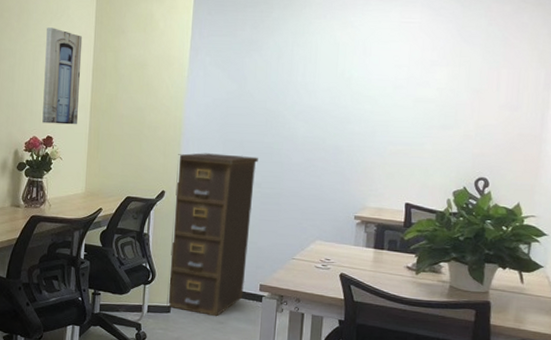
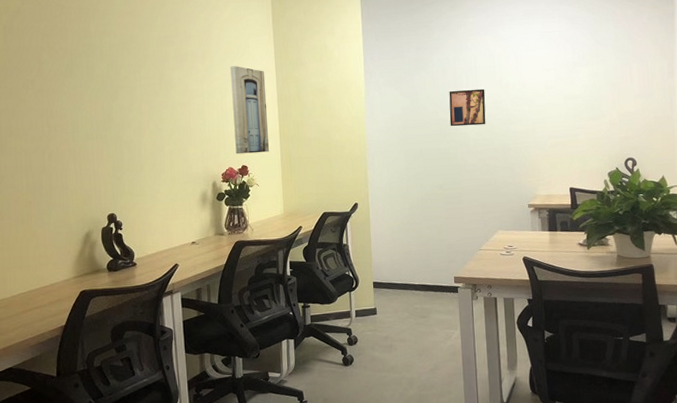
filing cabinet: present [167,153,258,317] -> none [365,162,441,312]
wall art: none [278,79,323,121] -> present [449,88,486,127]

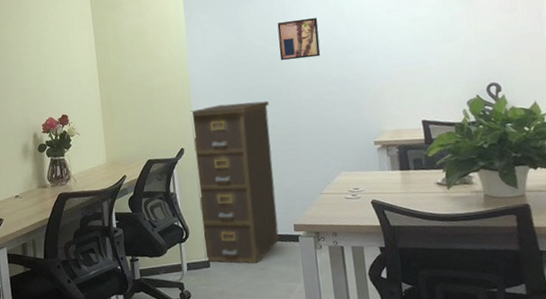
wall art: present [230,66,269,154] -> none [46,13,89,104]
filing cabinet: none [365,162,441,312] -> present [190,100,280,264]

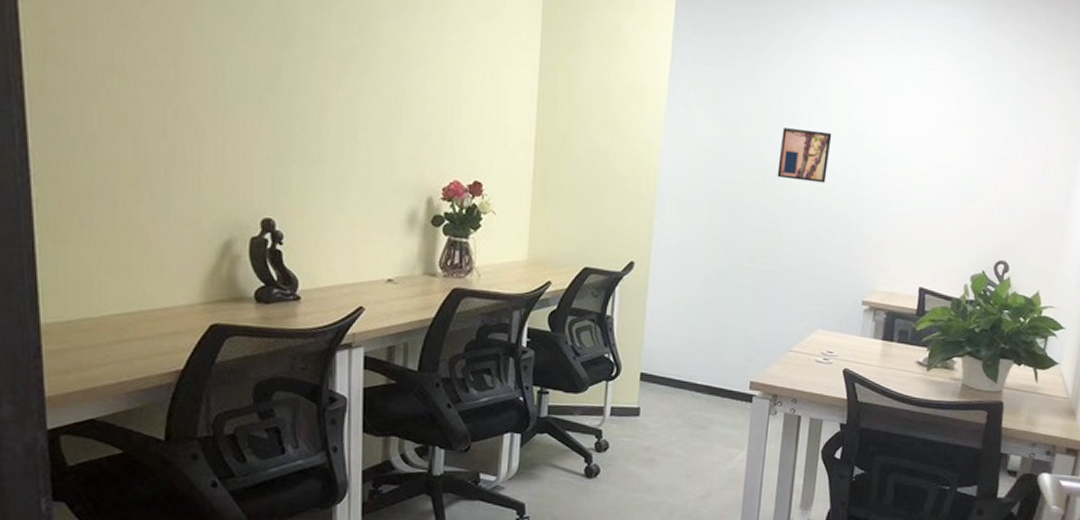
filing cabinet: present [190,100,280,264] -> none [635,215,752,421]

